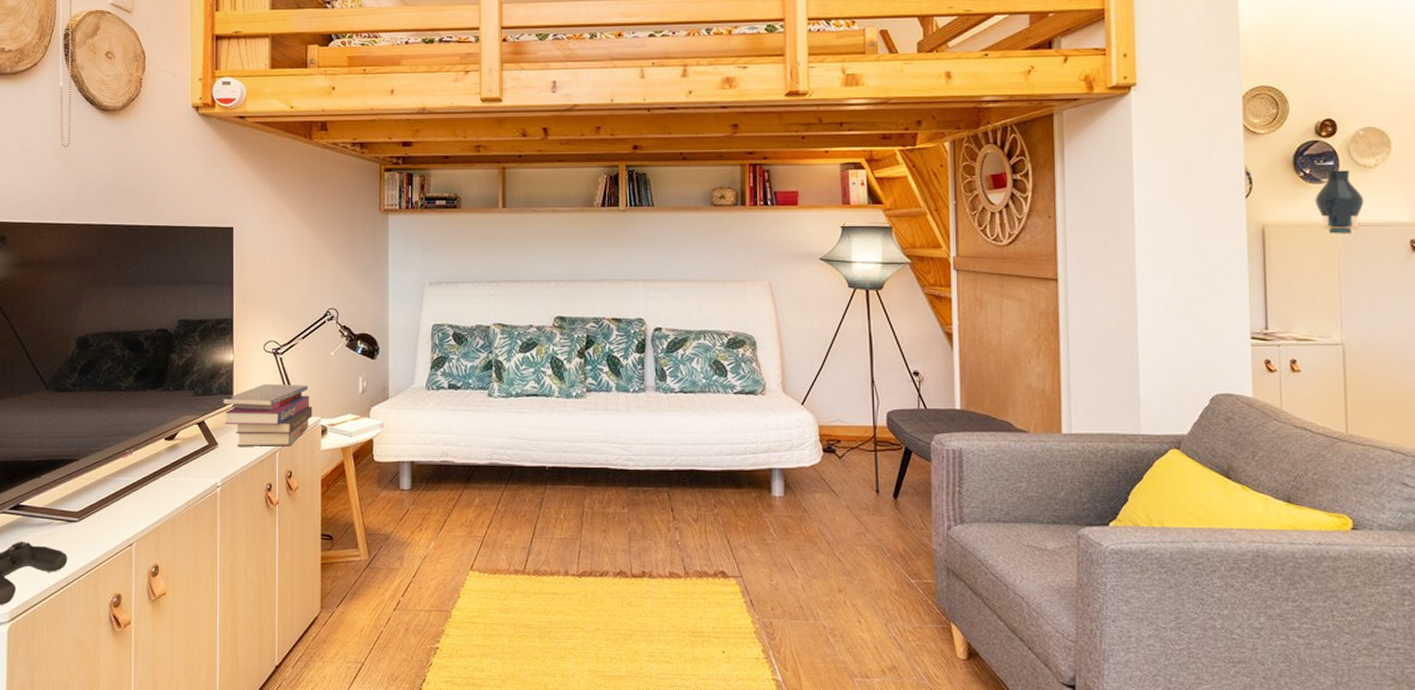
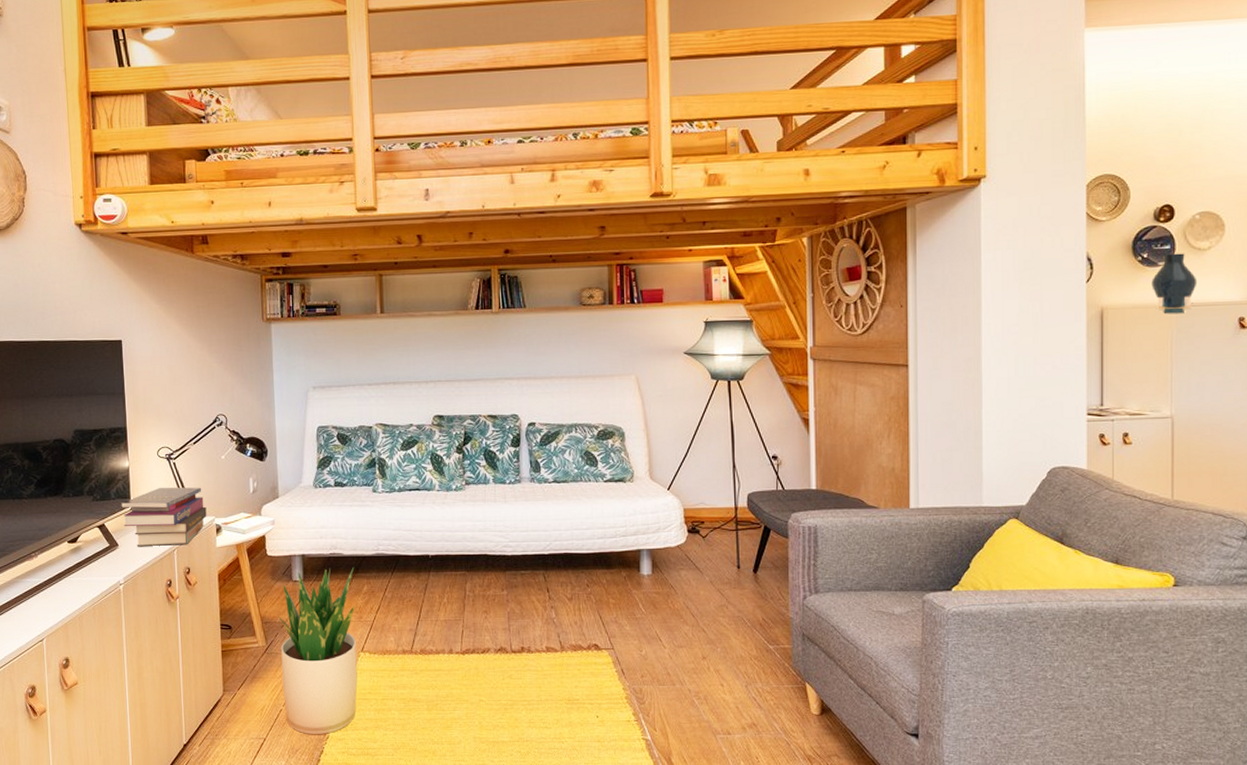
planter: none [383,477,465,661] -> present [278,567,358,735]

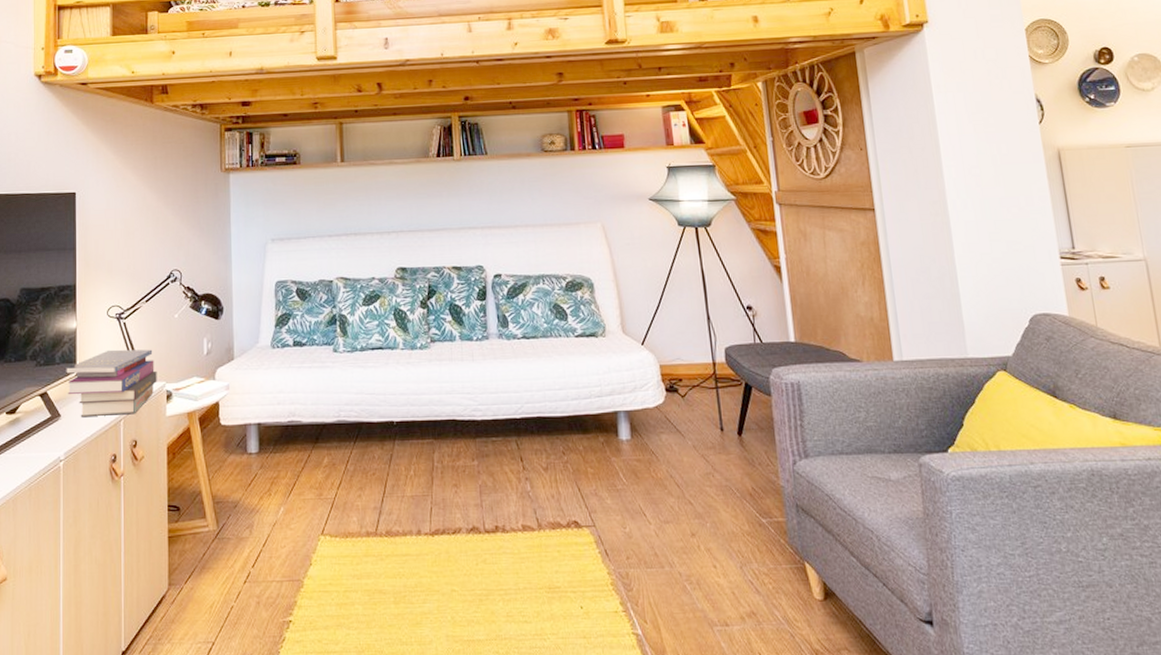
planter: present [278,567,358,735] -> none [231,437,317,637]
vase: present [1152,253,1198,314] -> none [1102,94,1148,154]

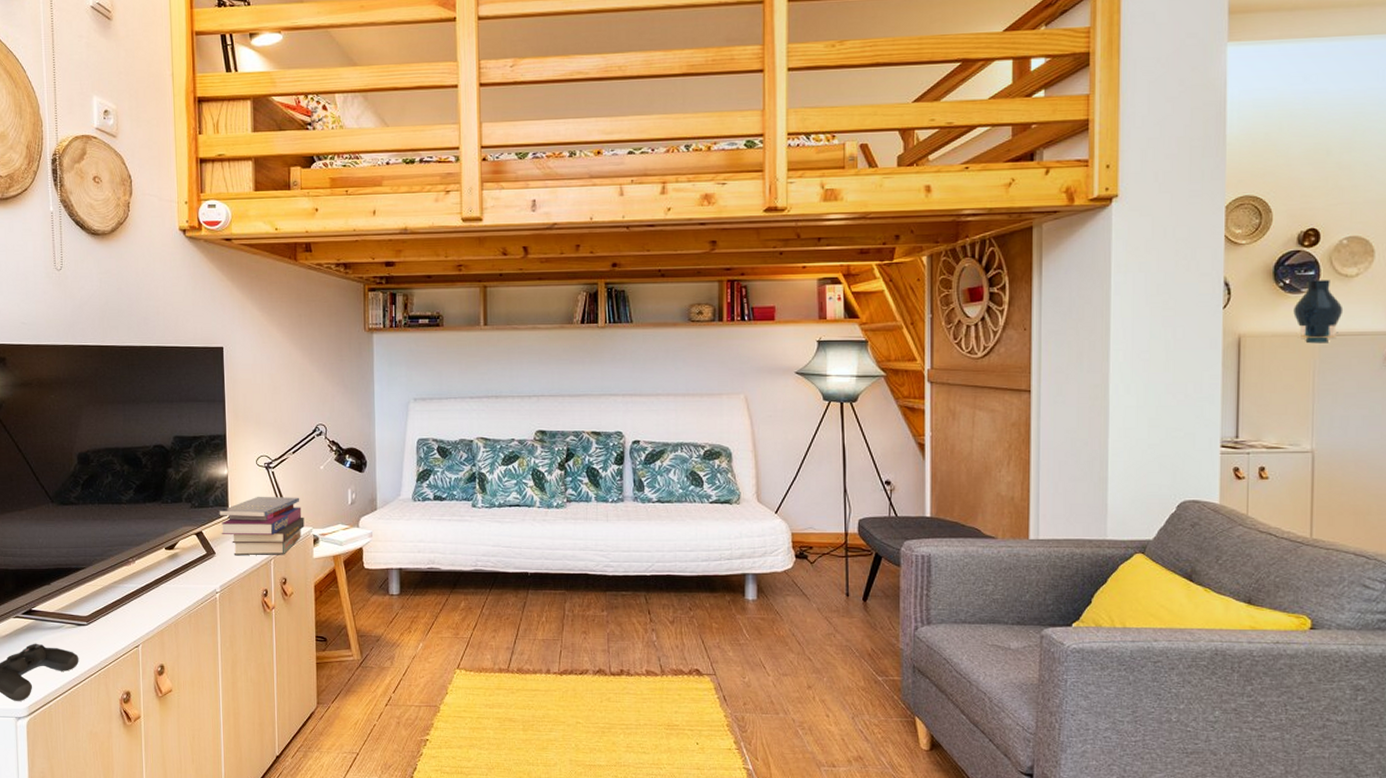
vase: none [1102,94,1148,154] -> present [1293,280,1344,344]

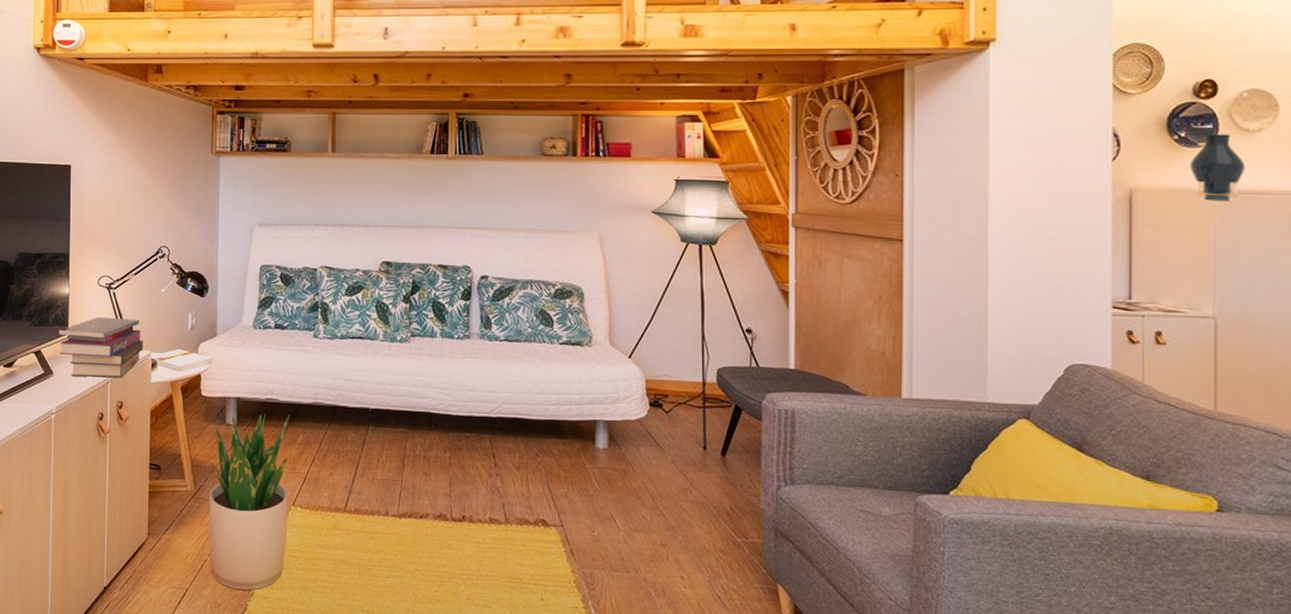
planter: none [374,583,453,752] -> present [209,414,289,591]

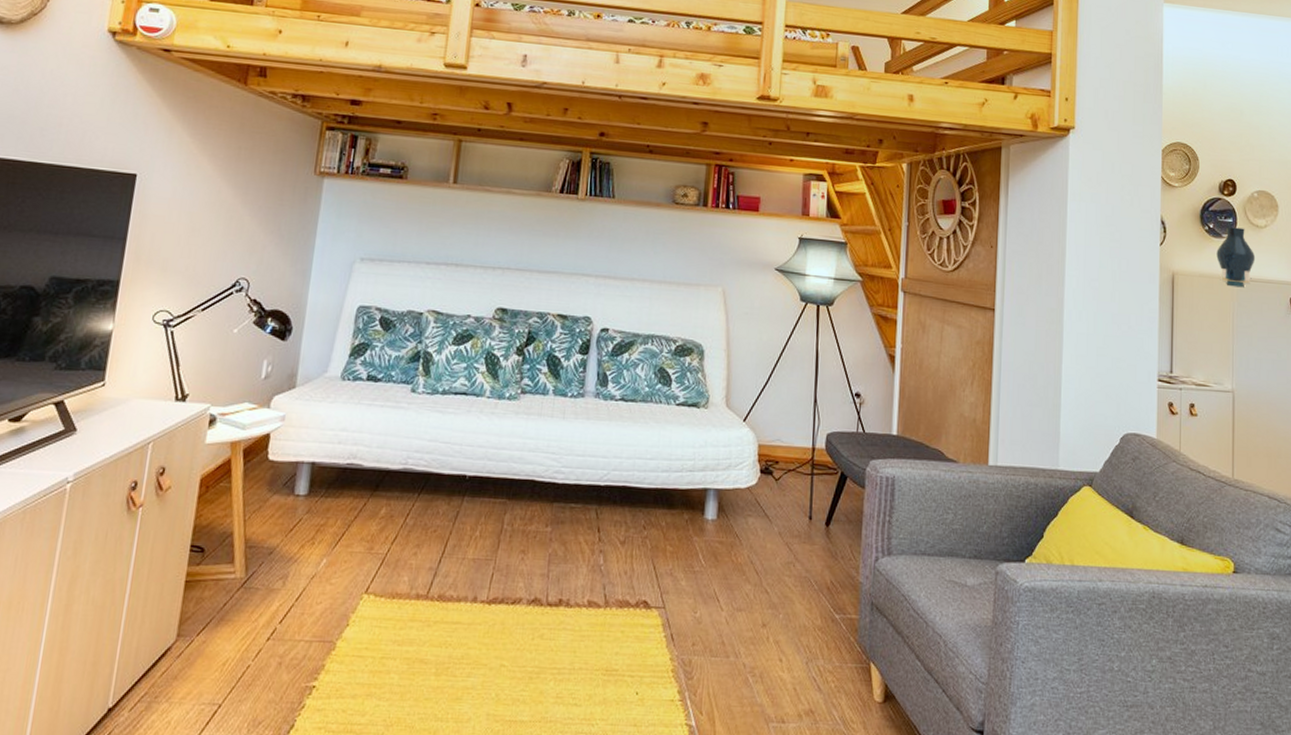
books: present [58,316,143,378] -> none [89,360,202,437]
planter: present [209,414,289,591] -> none [253,482,373,703]

